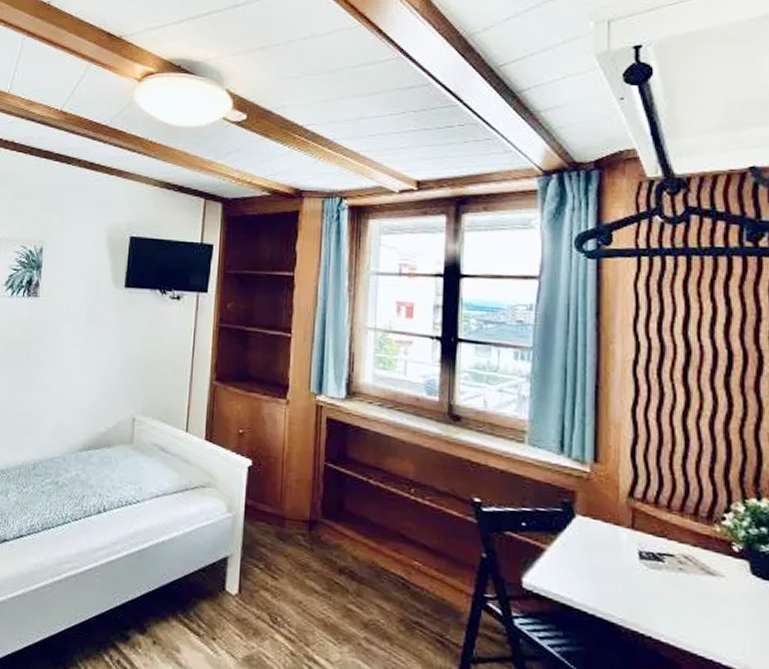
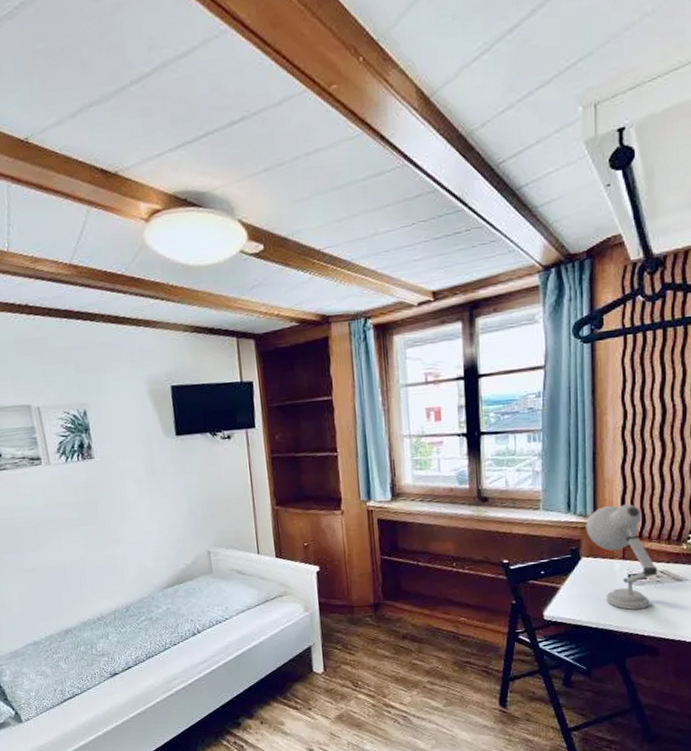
desk lamp: none [583,455,680,604] -> present [586,504,658,610]

